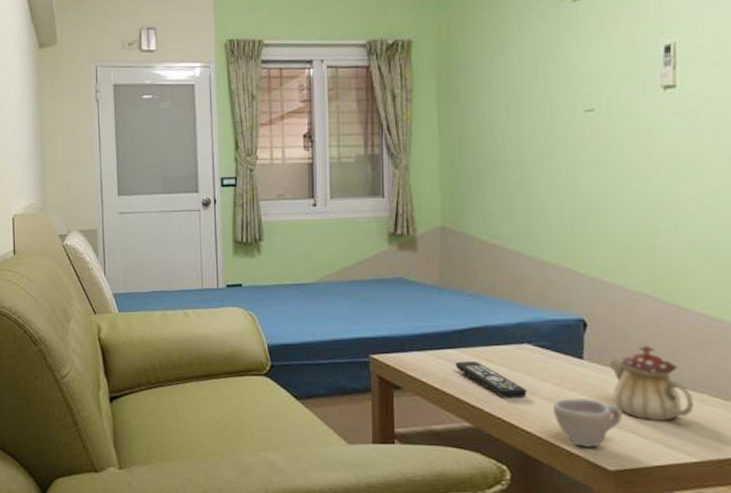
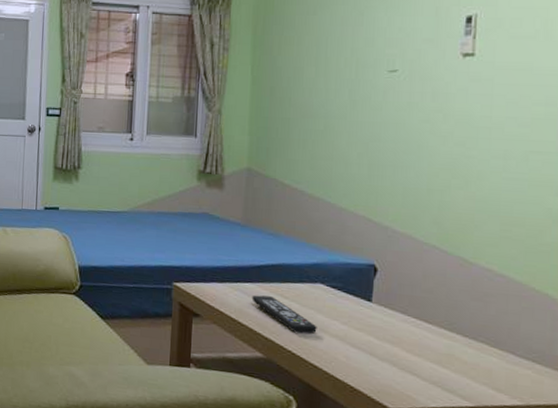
cup: present [552,397,623,447] -> none [339,337,406,385]
teapot: present [608,345,694,421] -> none [394,293,473,366]

